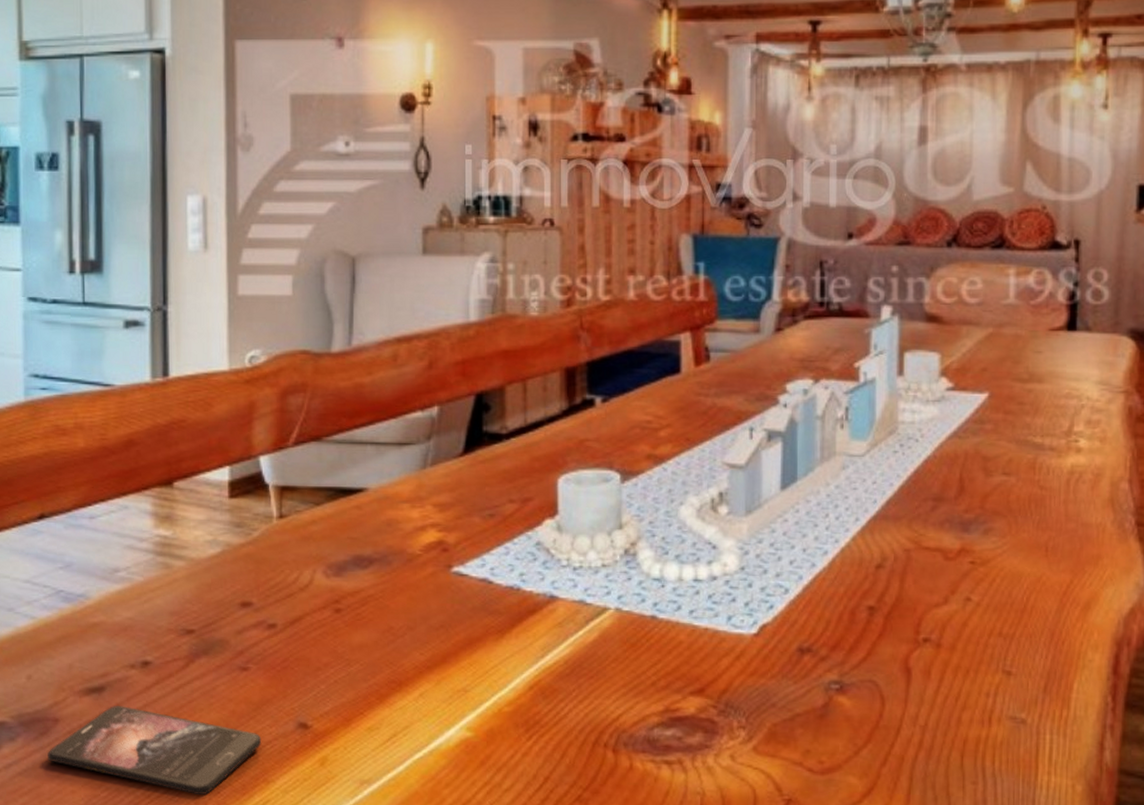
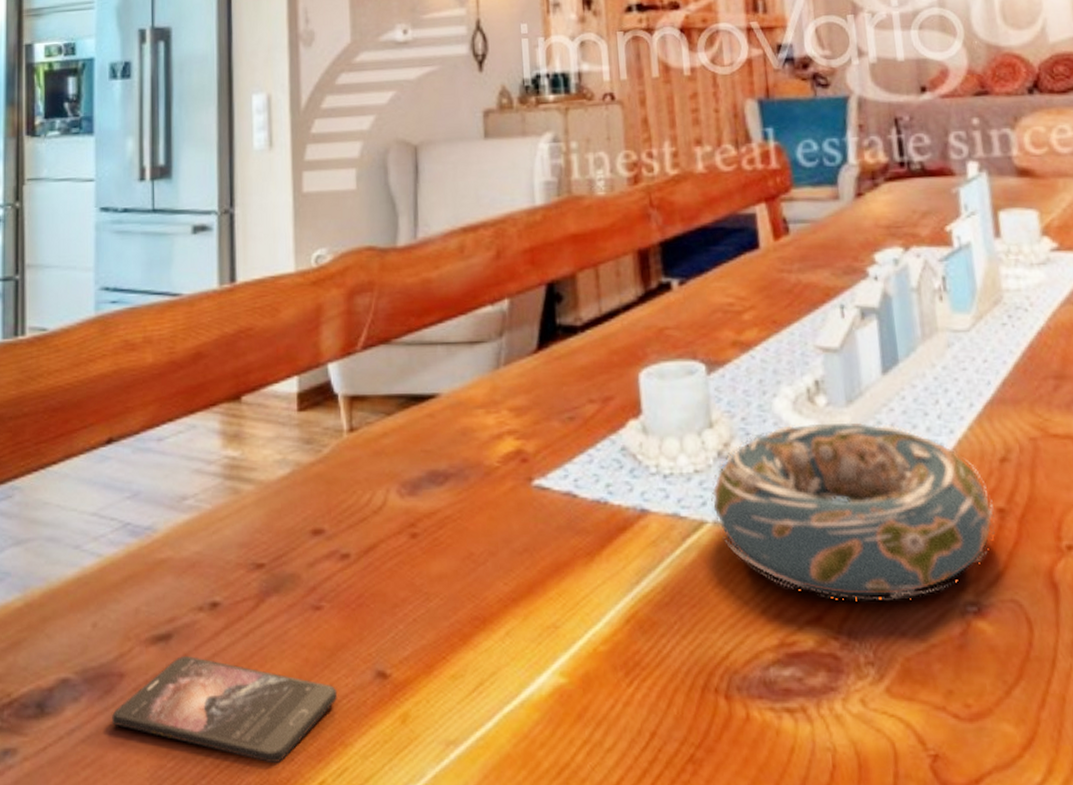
decorative bowl: none [615,527,865,678] -> present [711,419,995,601]

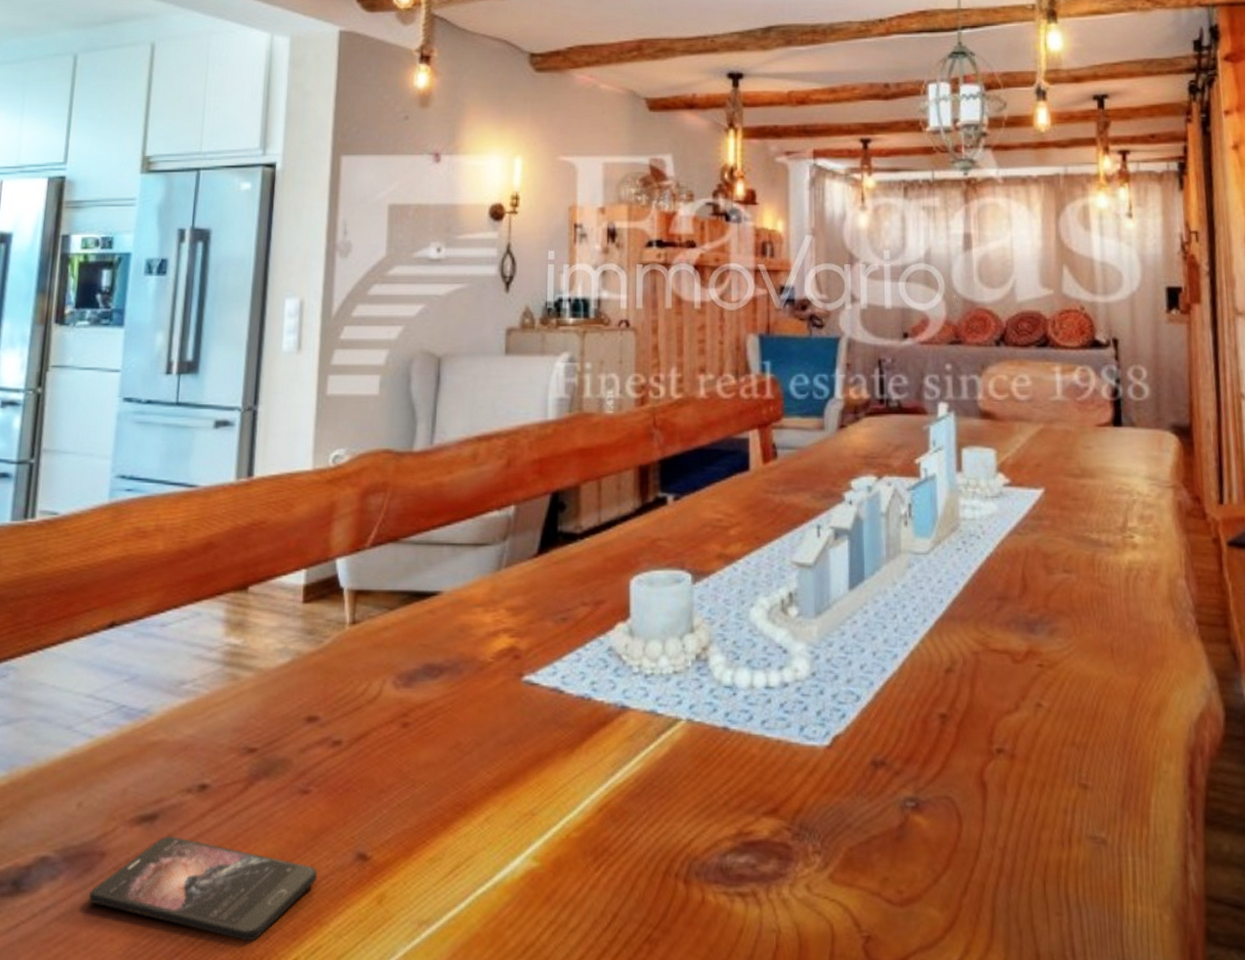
decorative bowl: present [711,419,995,601] -> none [687,629,937,796]

